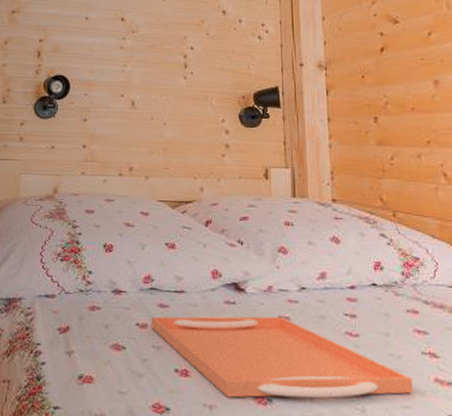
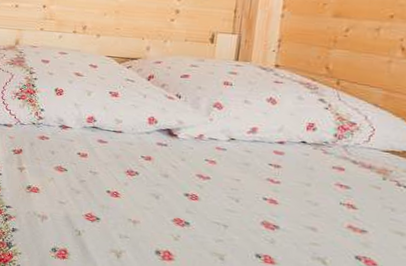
serving tray: present [151,315,414,399] -> none [90,149,326,235]

